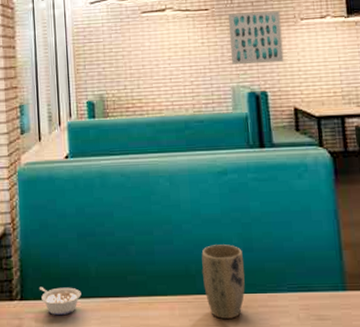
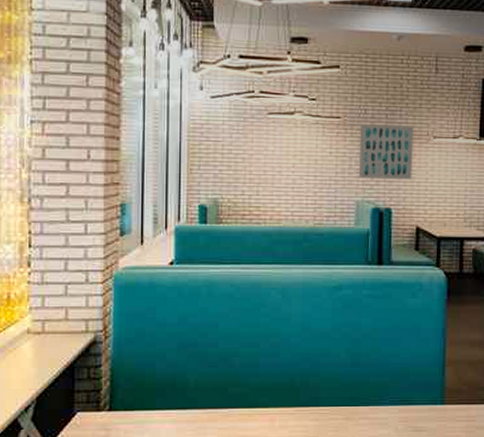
legume: present [39,286,82,316] -> none [130,397,177,427]
plant pot: present [201,244,245,319] -> none [307,359,349,430]

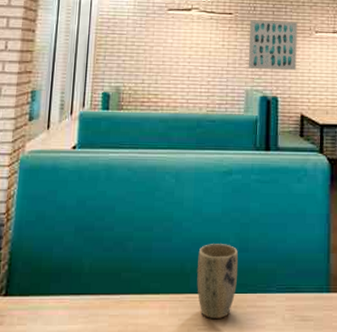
plant pot: none [307,359,349,430] -> present [197,244,238,318]

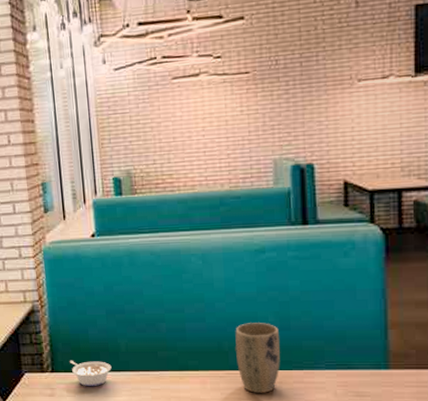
legume: none [26,282,72,313] -> present [69,360,112,387]
wall art: present [248,20,298,71] -> none [272,71,335,136]

